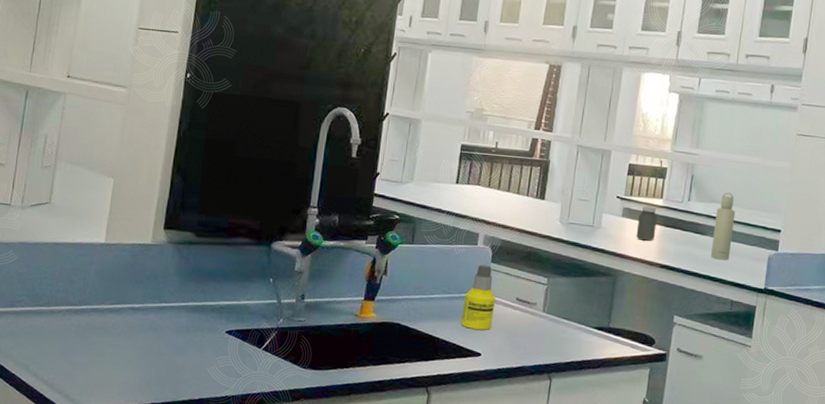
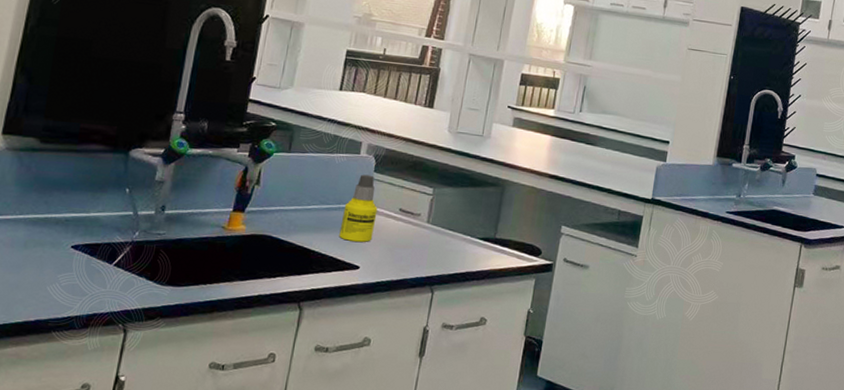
jar: present [636,206,657,241] -> none [526,116,548,151]
bottle: present [710,192,736,260] -> none [599,104,626,171]

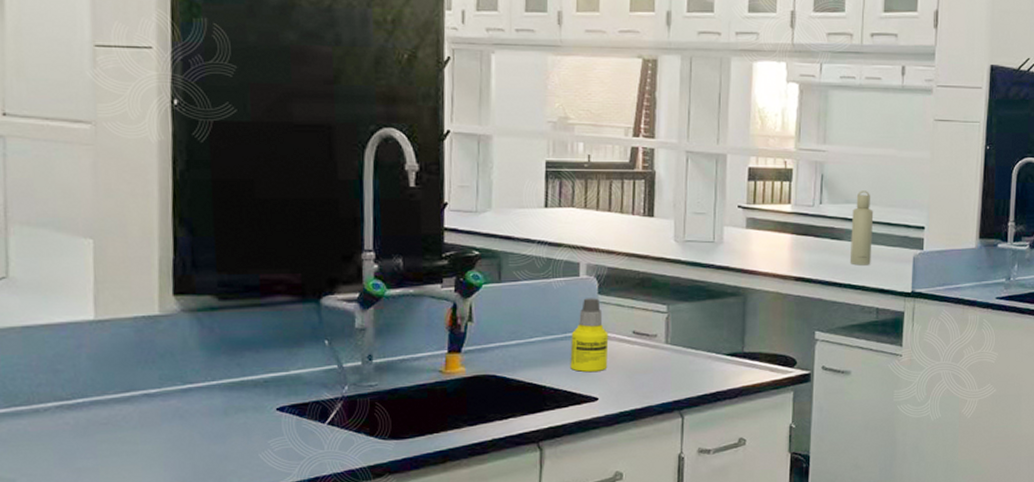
bottle: none [599,104,626,171] -> present [849,191,874,266]

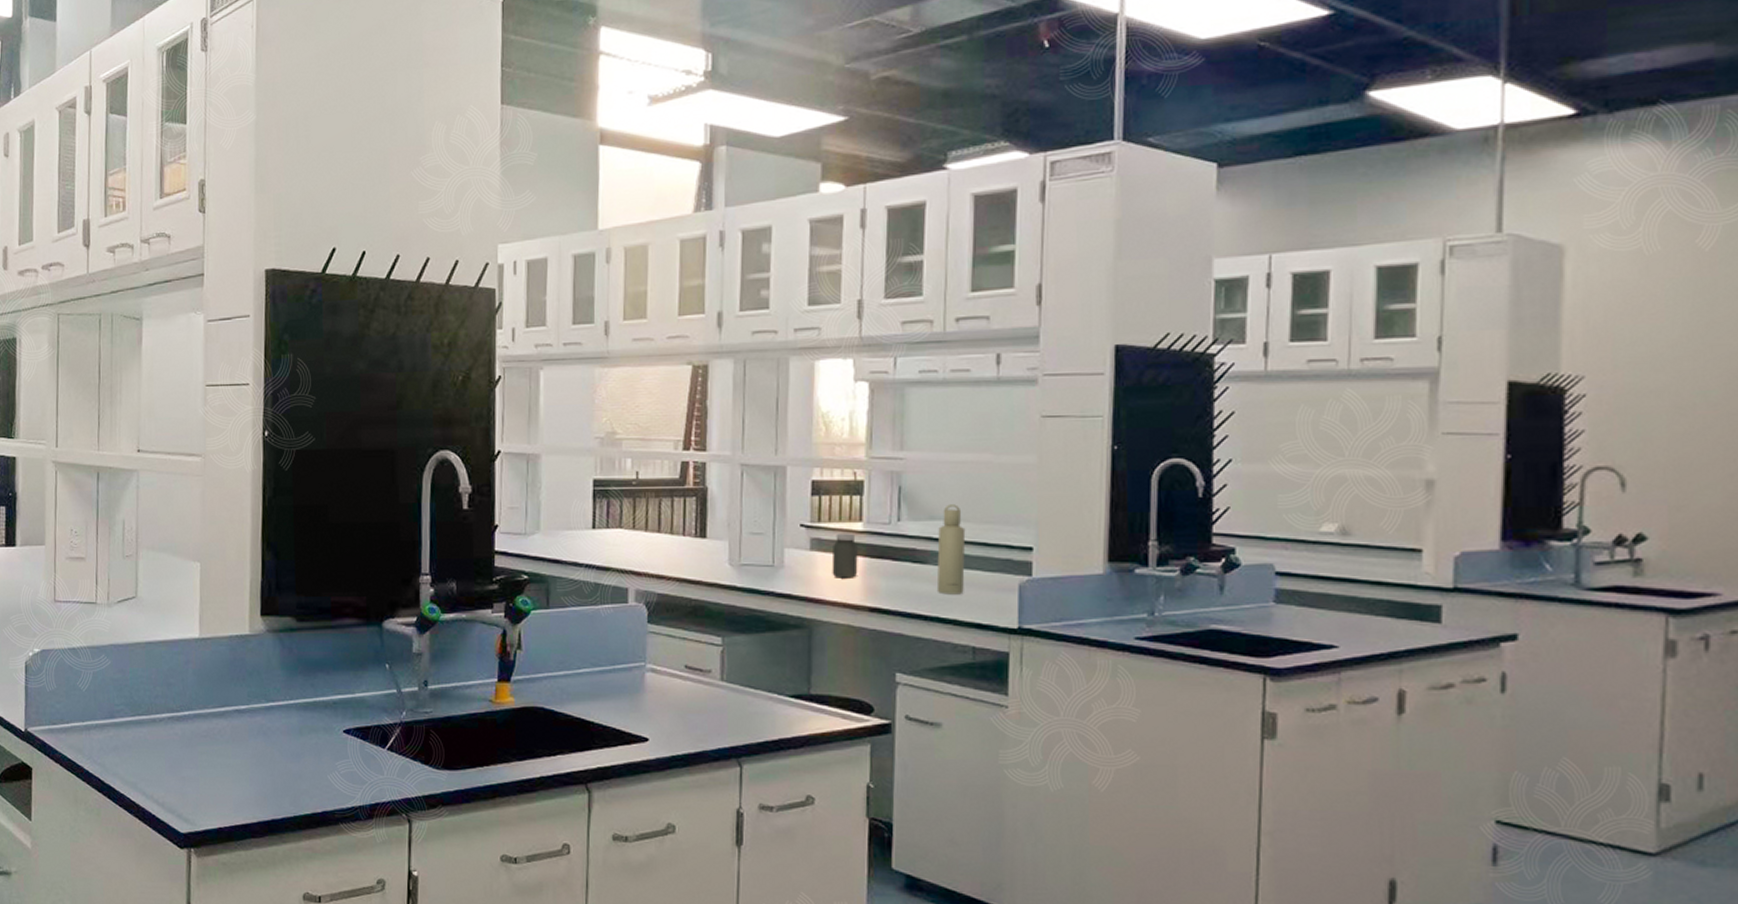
bottle: present [570,298,609,372] -> none [619,627,659,708]
jar: none [764,214,786,252] -> present [831,533,858,578]

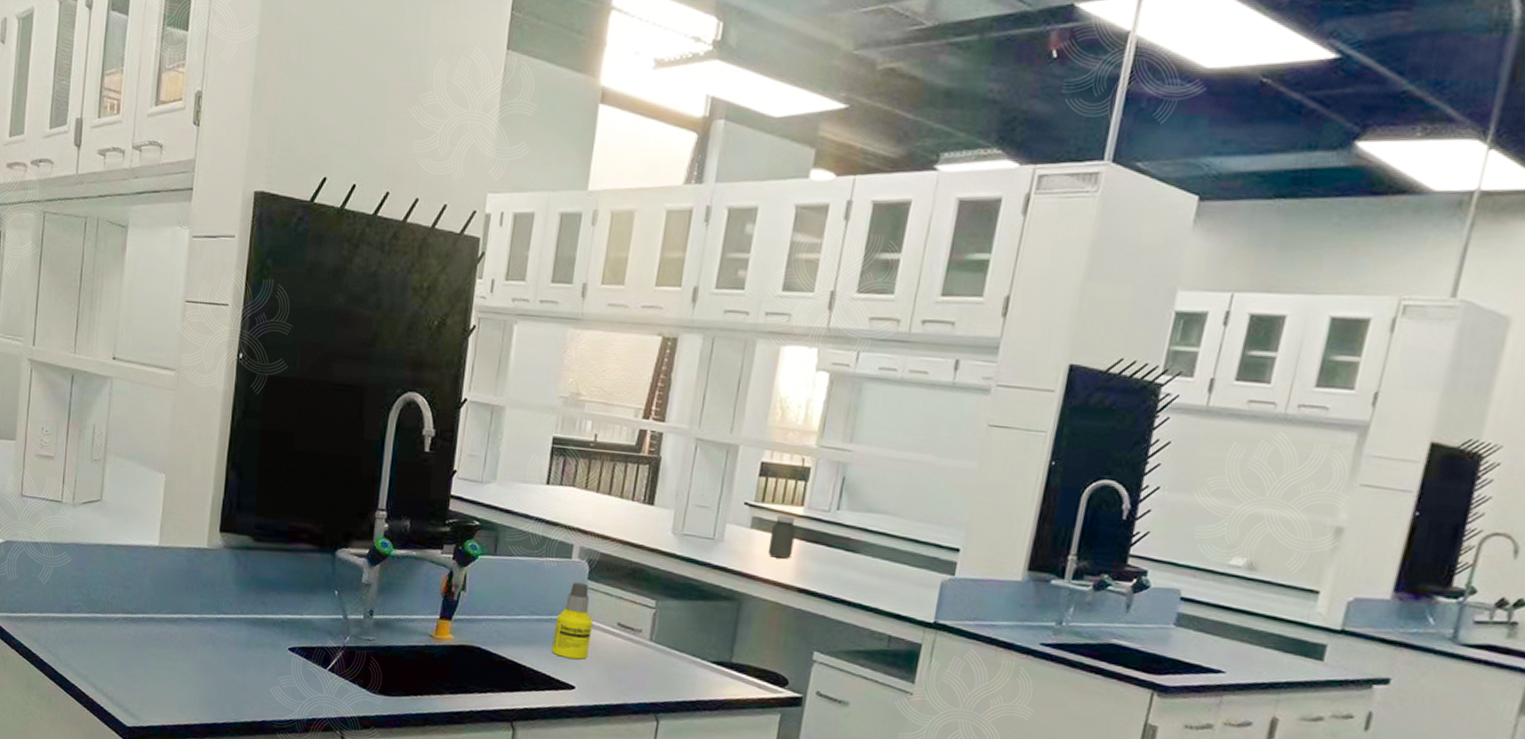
bottle: none [619,627,659,708] -> present [551,582,593,660]
bottle: present [936,504,966,595] -> none [863,499,900,586]

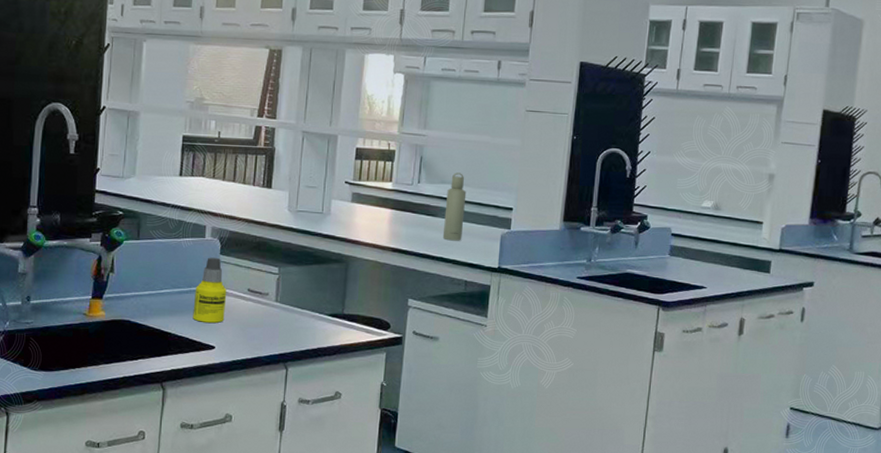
jar: present [767,515,796,559] -> none [366,190,387,225]
bottle: none [863,499,900,586] -> present [442,172,467,241]

